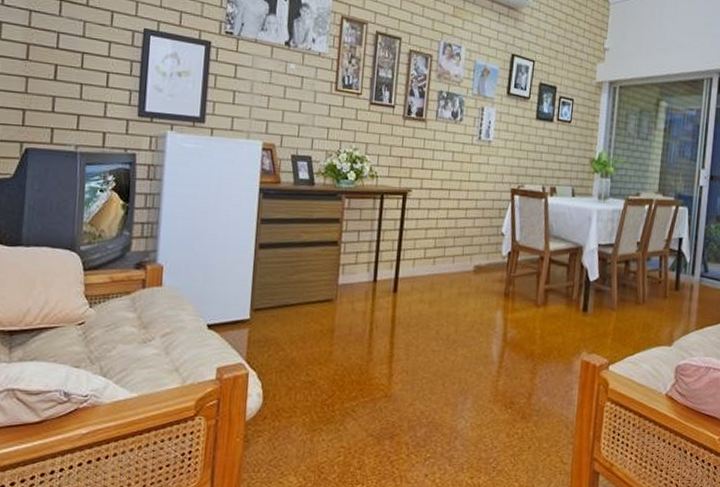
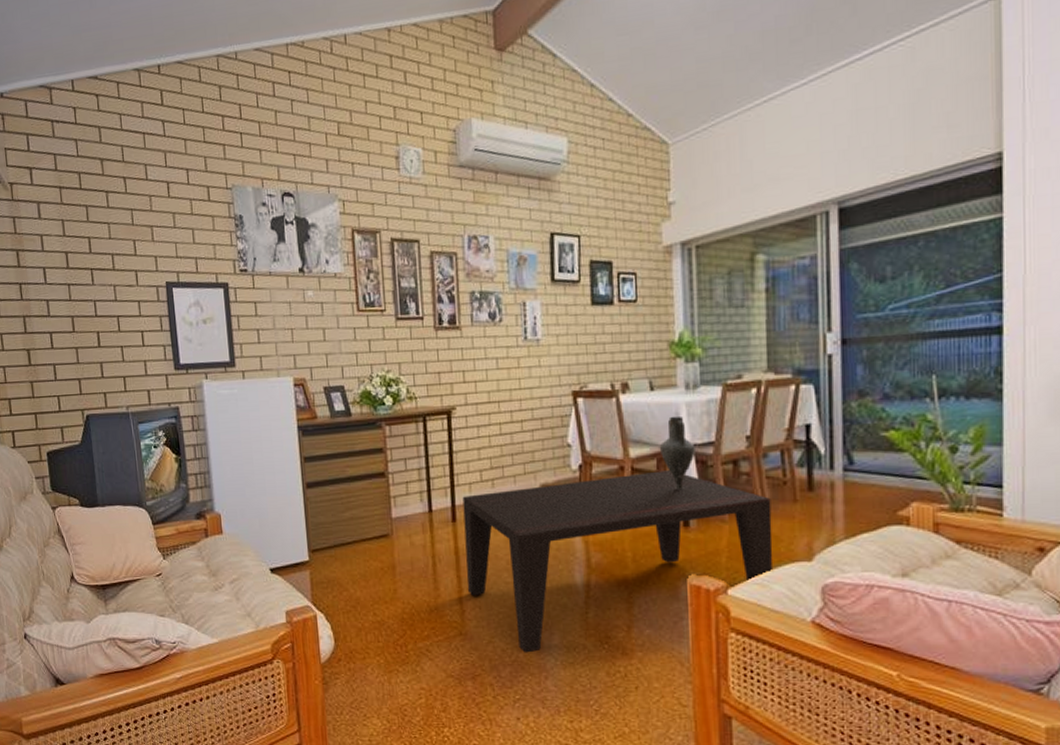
coffee table: none [398,263,649,415] -> present [462,470,773,653]
vase: none [572,219,600,281] -> present [659,416,695,490]

